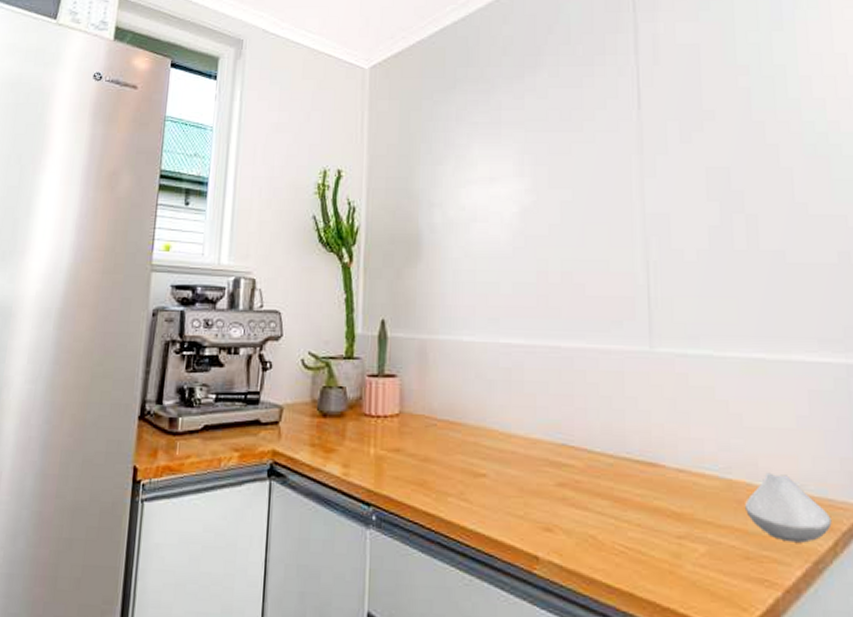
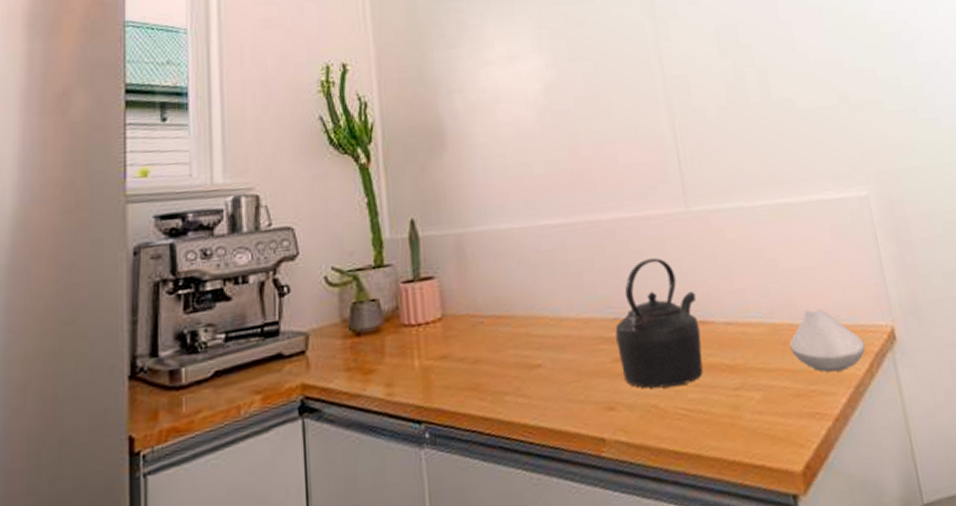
kettle: none [562,392,650,522] -> present [615,258,703,389]

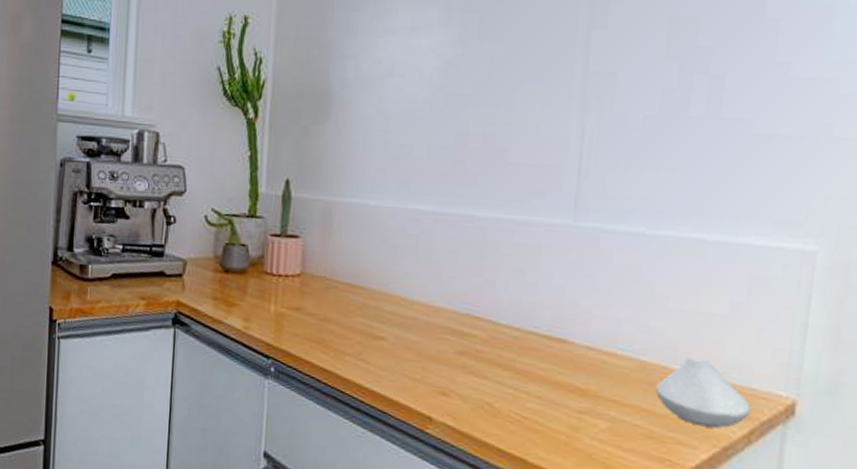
kettle: present [615,258,703,389] -> none [463,265,560,394]

